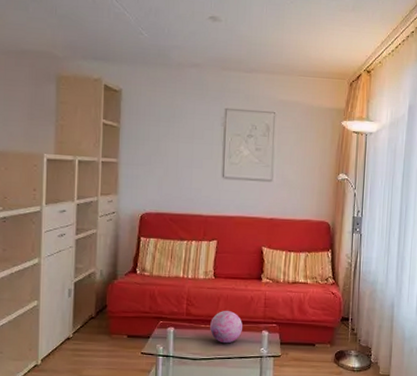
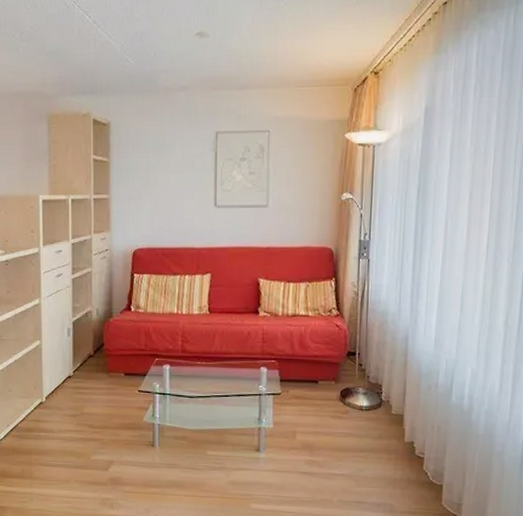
decorative orb: present [210,311,242,344] -> none [206,347,239,381]

